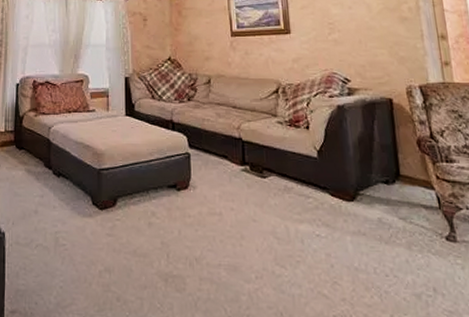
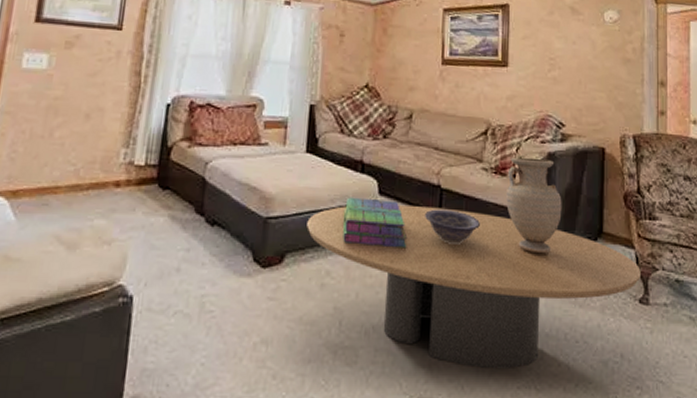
coffee table: none [132,156,445,298] -> present [307,205,641,368]
stack of books: none [161,150,218,193] -> present [342,197,408,249]
decorative bowl: none [231,158,281,188] -> present [425,209,480,244]
vase: none [302,111,358,196] -> present [506,157,562,254]

